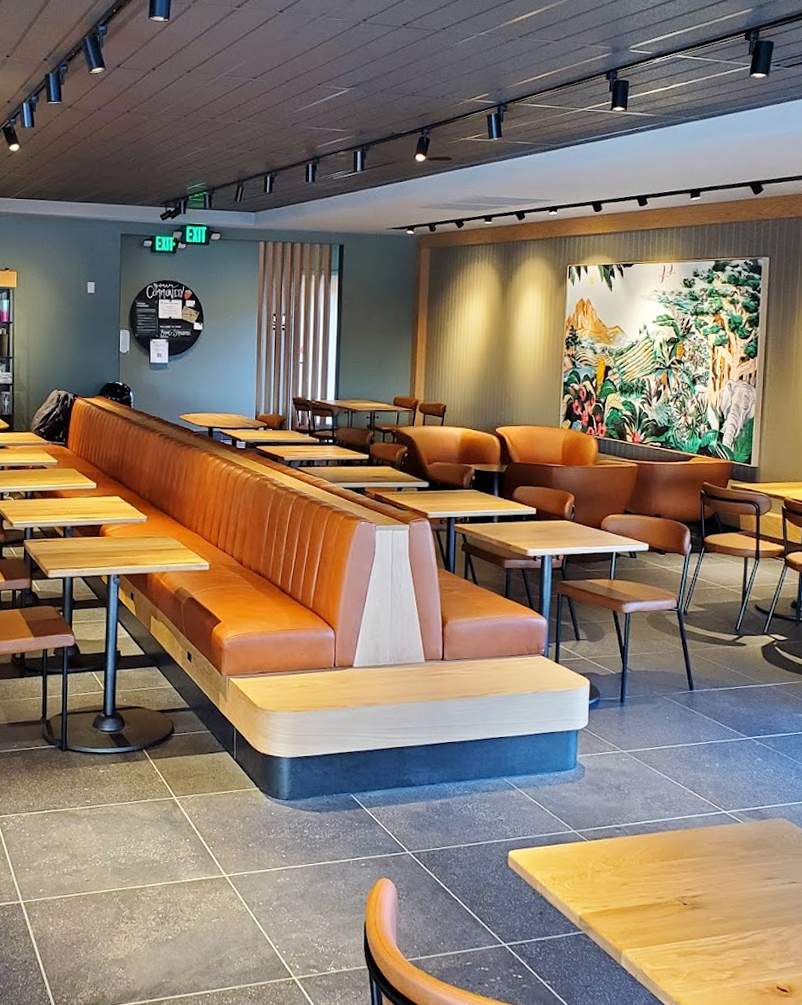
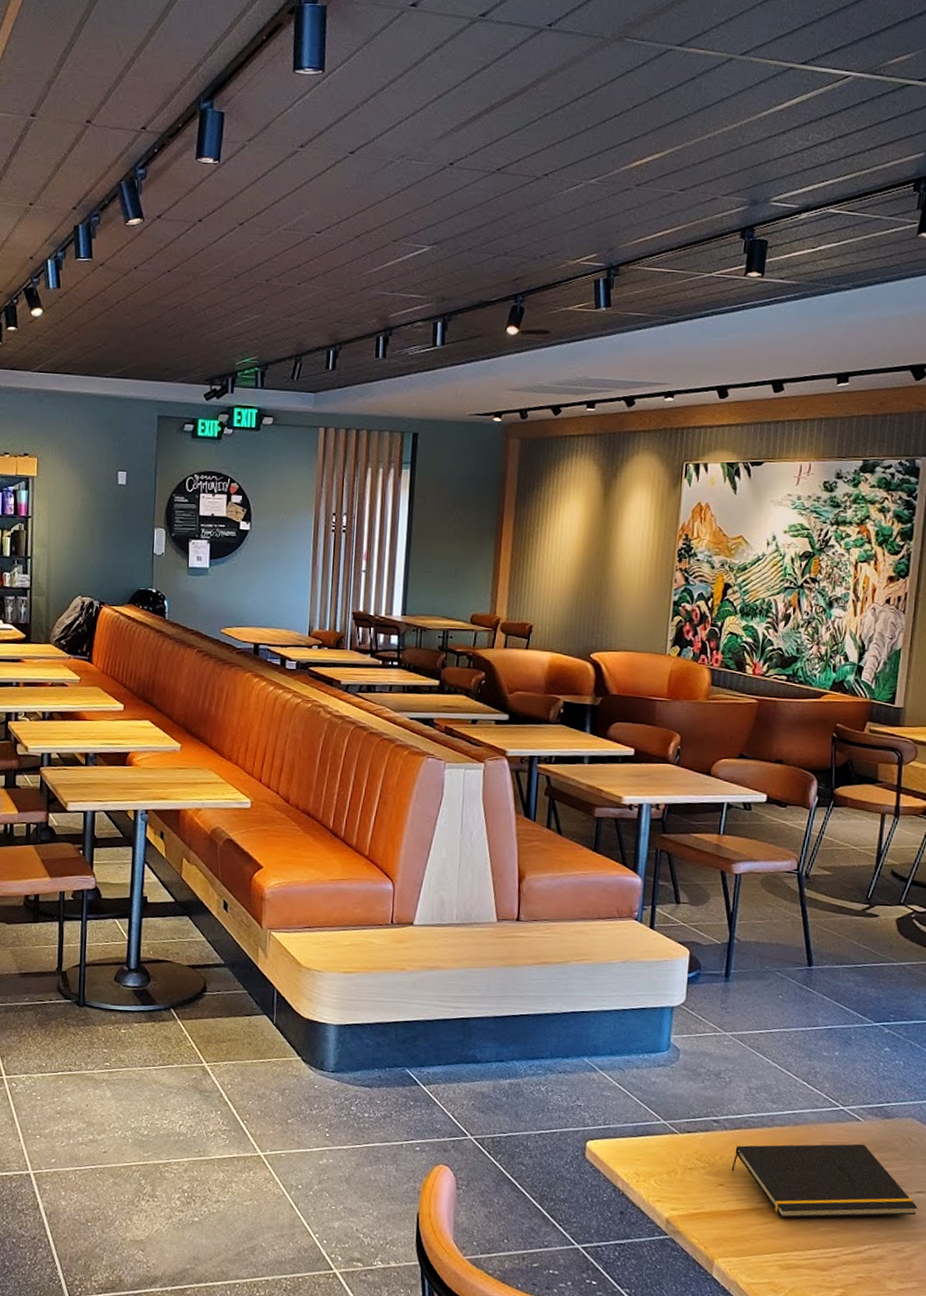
notepad: none [633,842,792,911] -> present [731,1143,918,1218]

